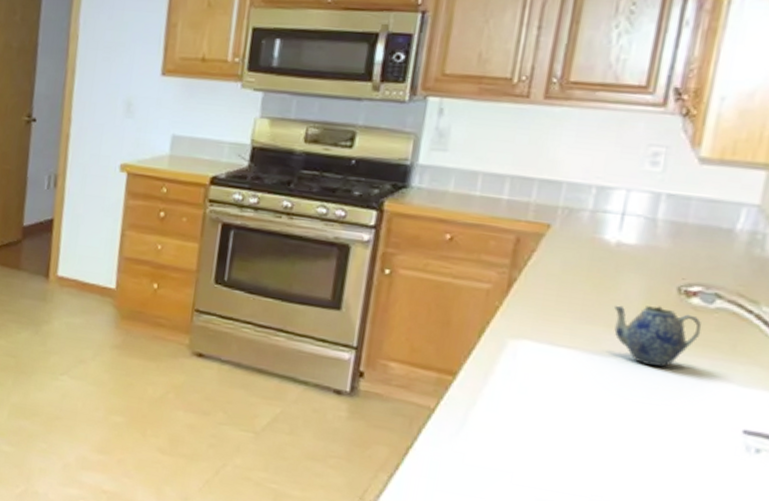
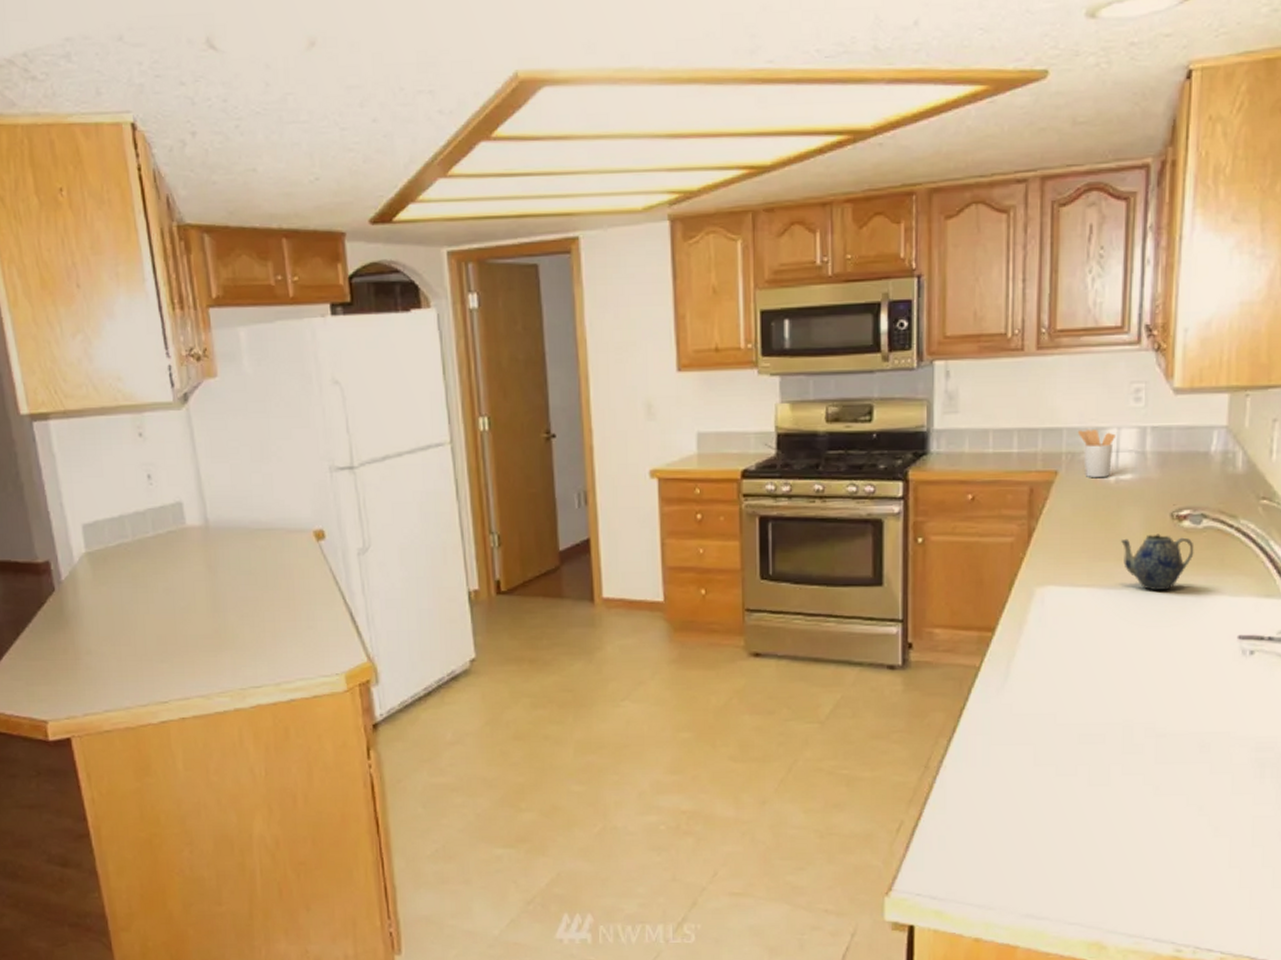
utensil holder: none [578,186,623,239] -> present [1077,429,1115,478]

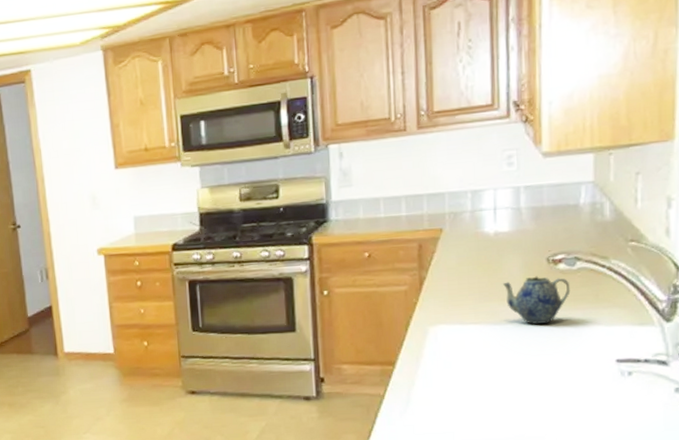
utensil holder: present [1077,429,1115,478] -> none [458,192,492,233]

